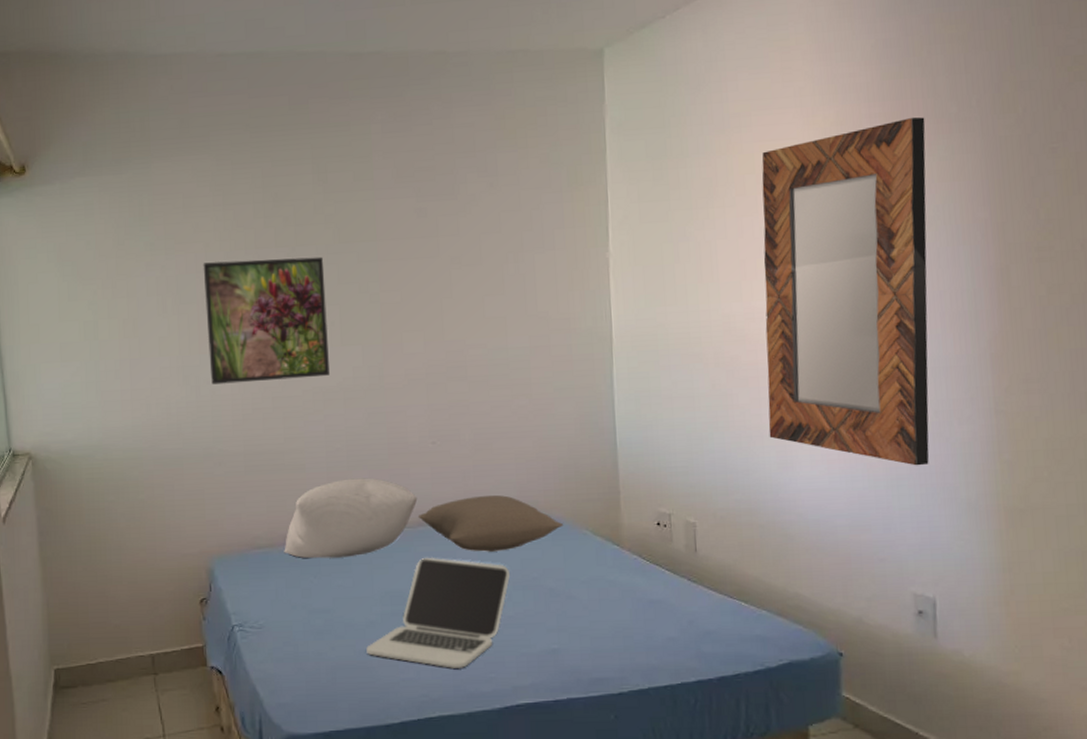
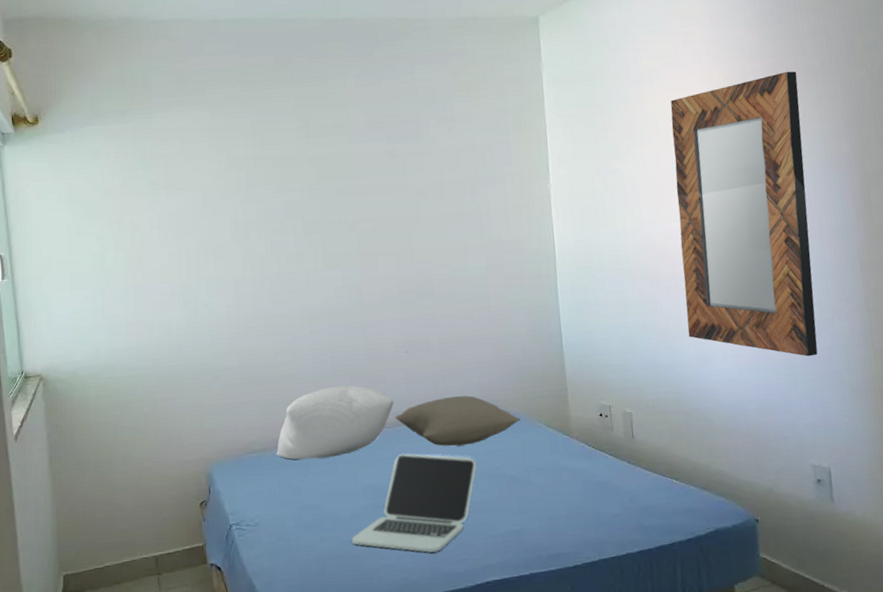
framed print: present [203,256,330,385] -> none [200,192,314,307]

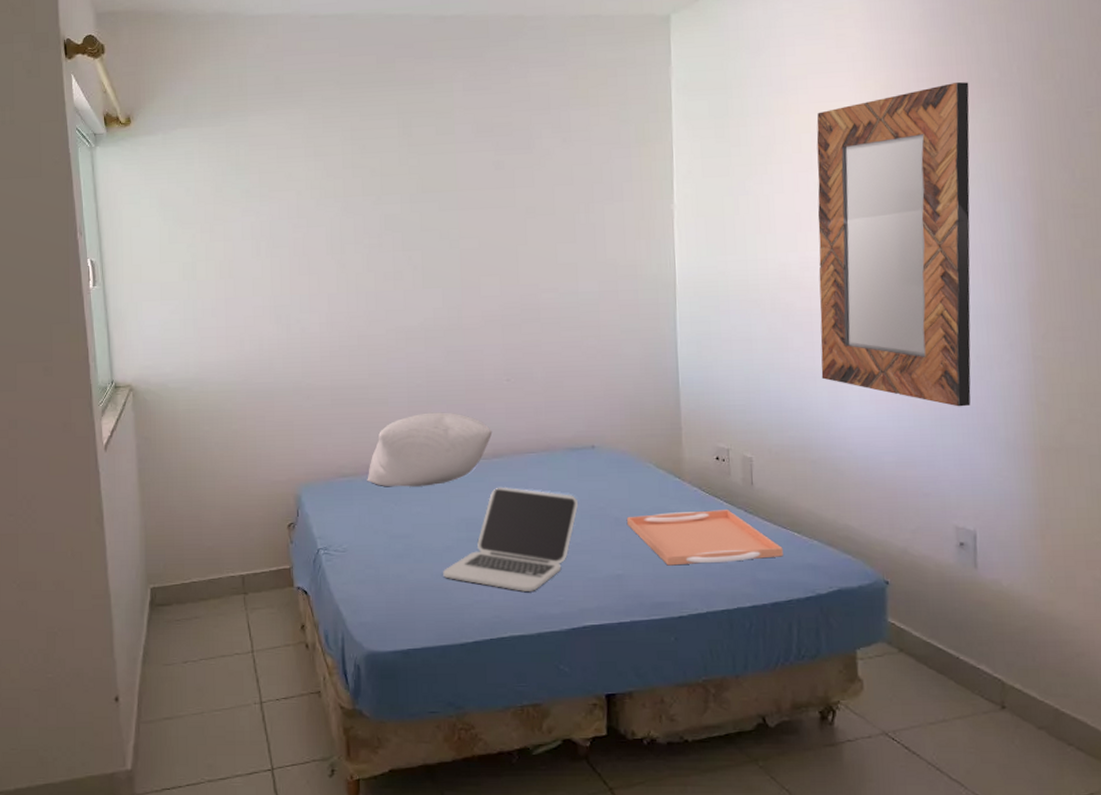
pillow: present [394,395,520,446] -> none [492,430,628,483]
serving tray: none [521,462,664,518] -> present [626,510,783,566]

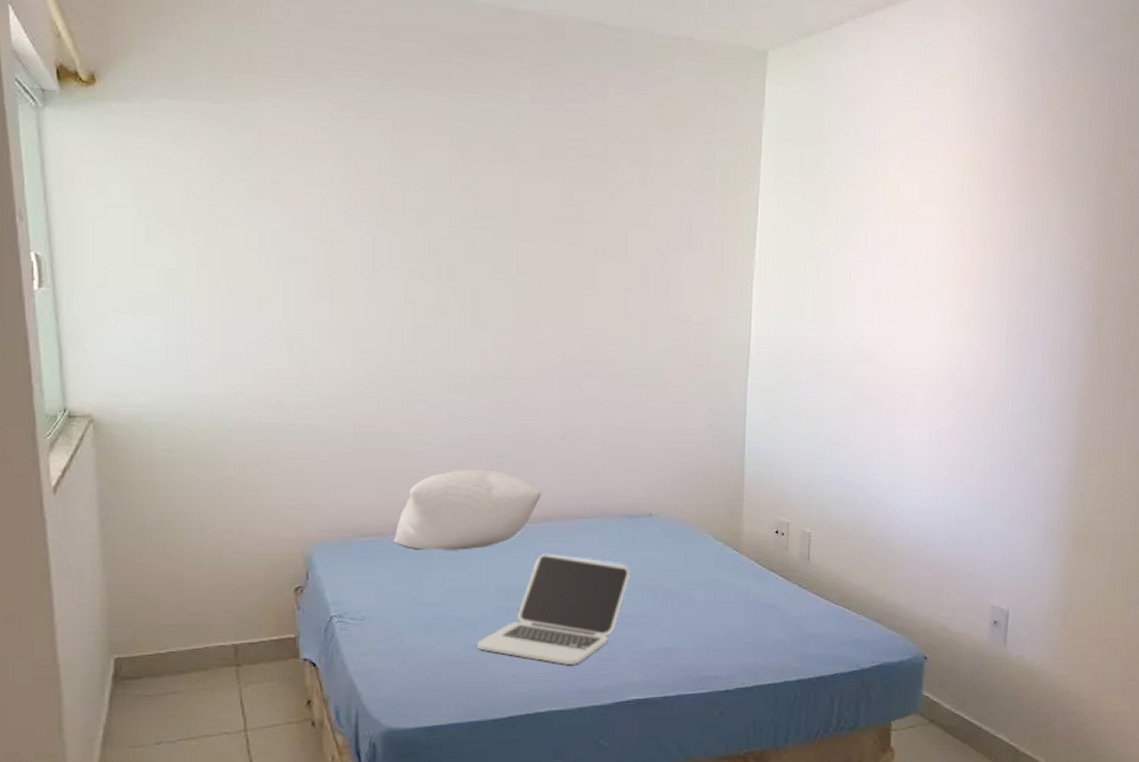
serving tray: present [626,510,783,566] -> none [679,584,832,639]
home mirror: present [816,81,971,407] -> none [885,167,1051,492]

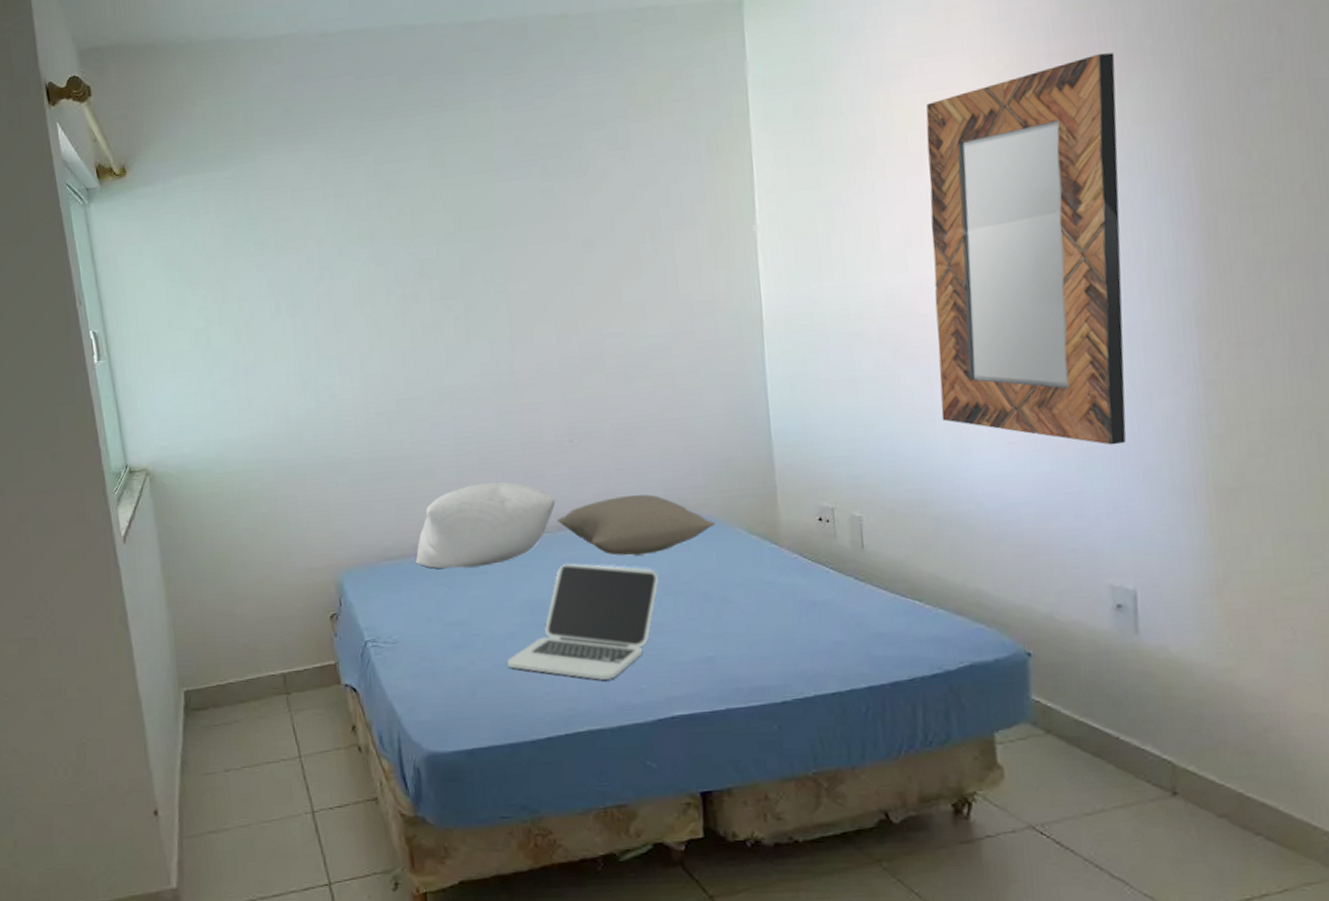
pillow: none [540,495,686,551] -> present [556,494,715,556]
home mirror: none [885,167,1051,492] -> present [926,52,1126,445]

